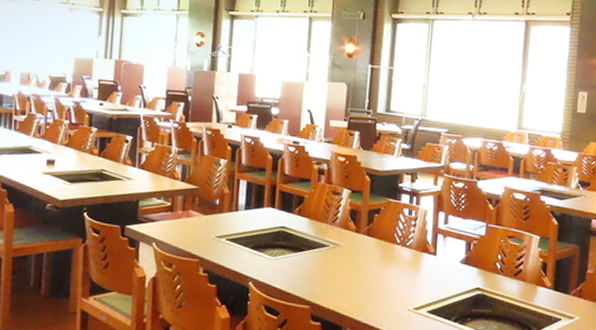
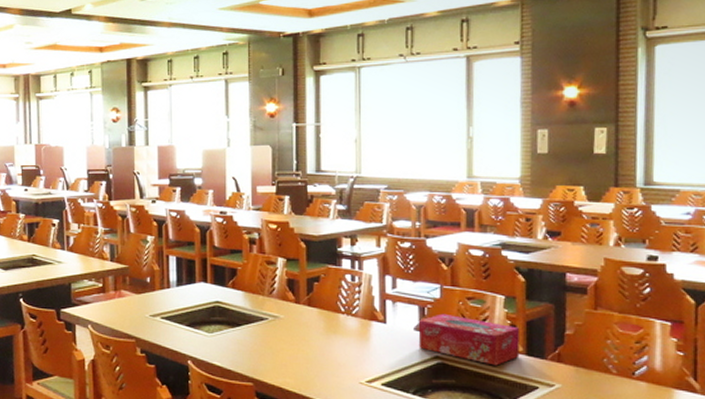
tissue box: none [463,249,549,299] -> present [418,313,520,366]

